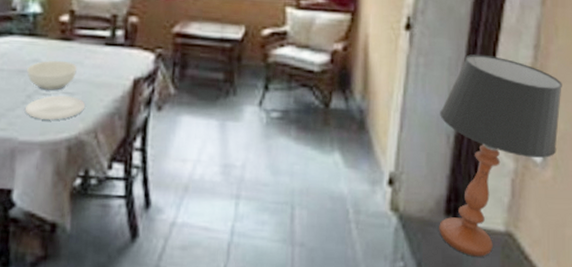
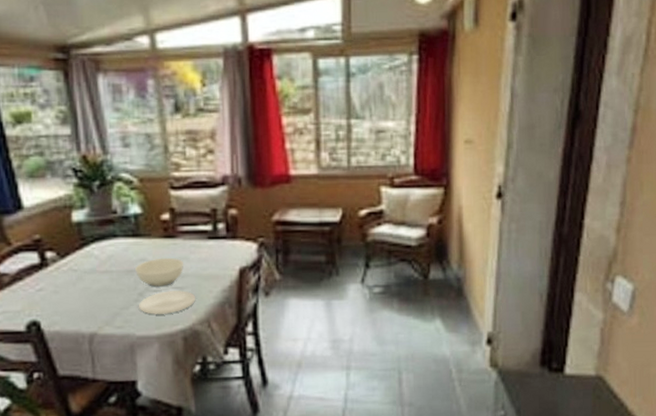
table lamp: present [439,54,562,257] -> none [533,216,647,400]

